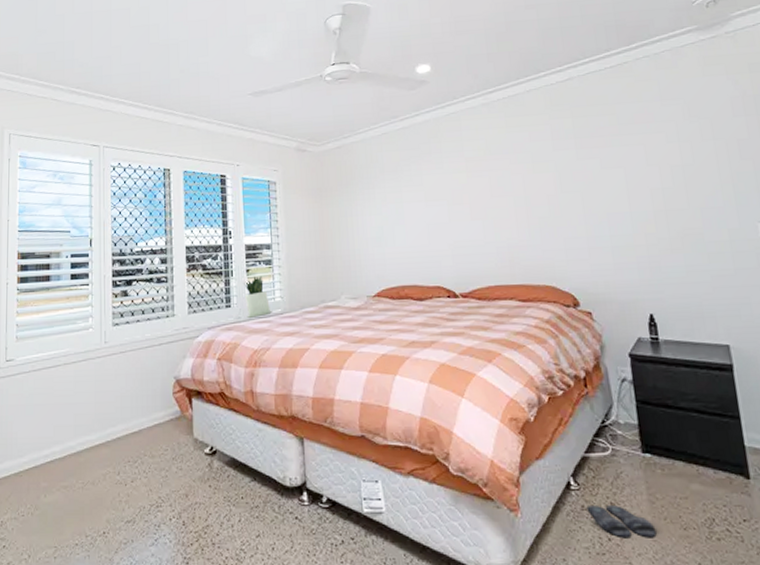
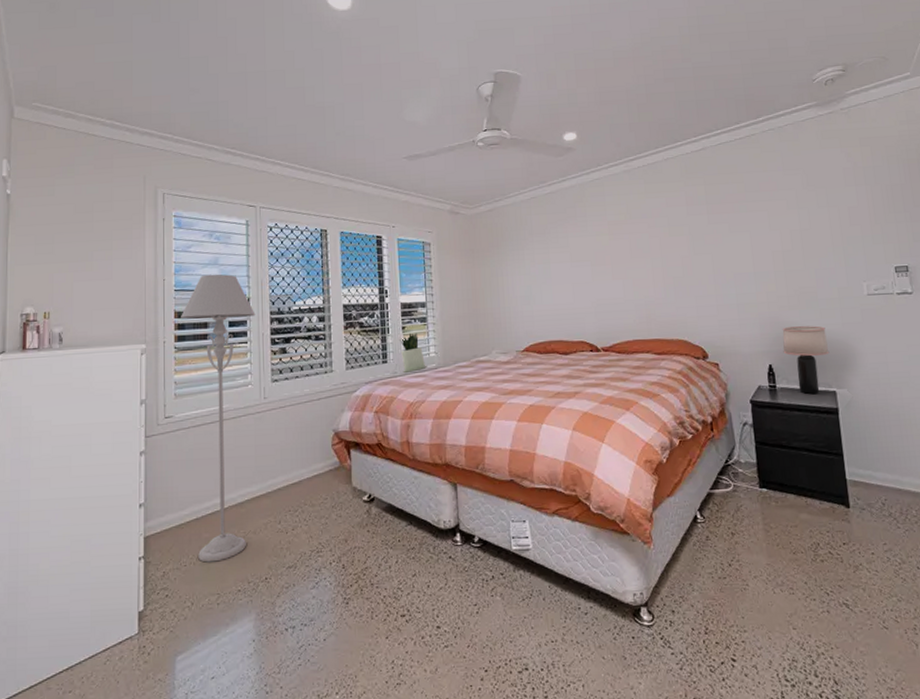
floor lamp: none [24,214,98,513] -> present [181,274,256,563]
slippers: present [586,505,657,539] -> none [711,535,770,564]
table lamp: none [665,271,721,349] -> present [782,326,830,395]

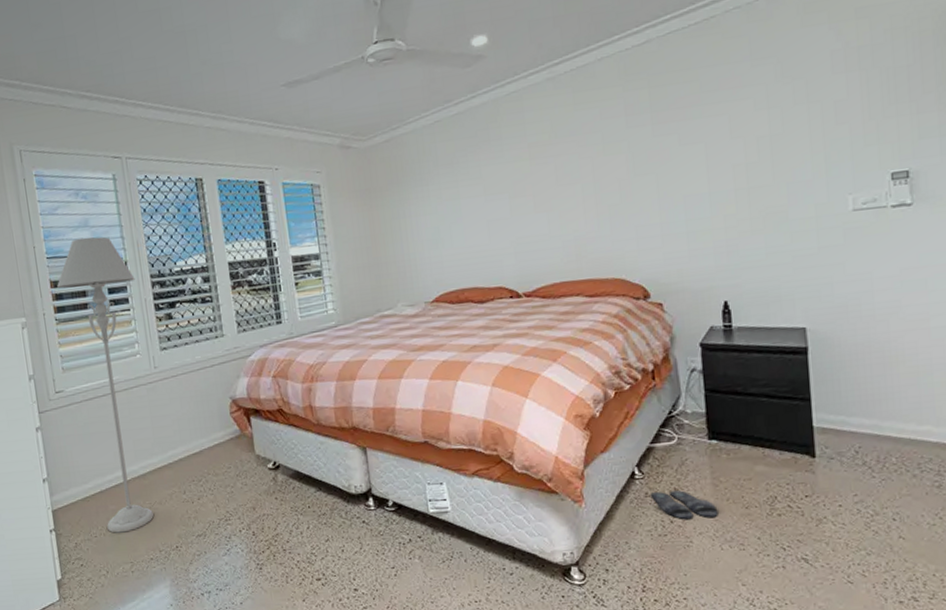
planter: present [400,332,428,374] -> none [293,288,326,334]
slippers: none [711,535,770,564] -> present [650,490,718,520]
table lamp: present [782,326,830,395] -> none [742,252,800,334]

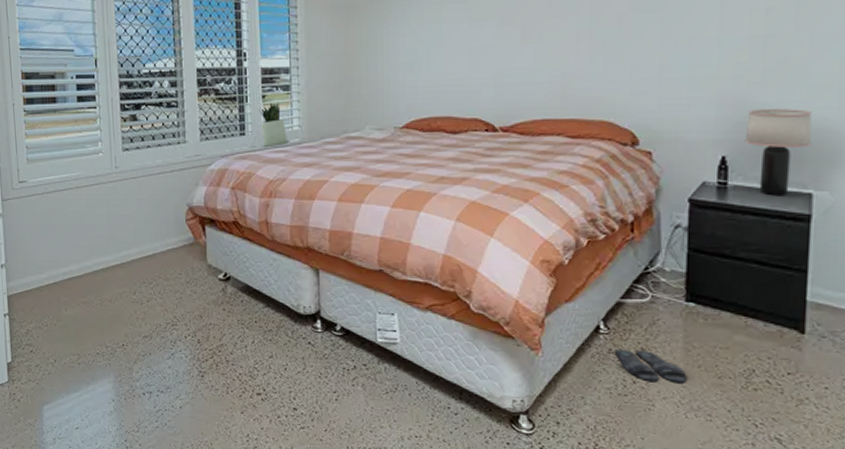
floor lamp: present [57,237,155,533] -> none [28,31,104,325]
planter: none [293,288,326,334] -> present [259,102,290,148]
table lamp: none [742,252,800,334] -> present [744,109,812,196]

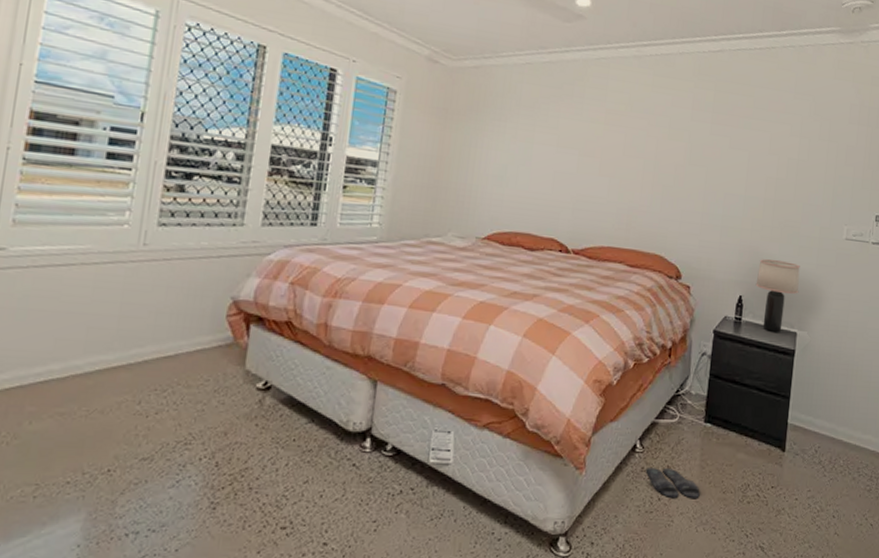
planter: present [259,102,290,148] -> none [334,195,367,243]

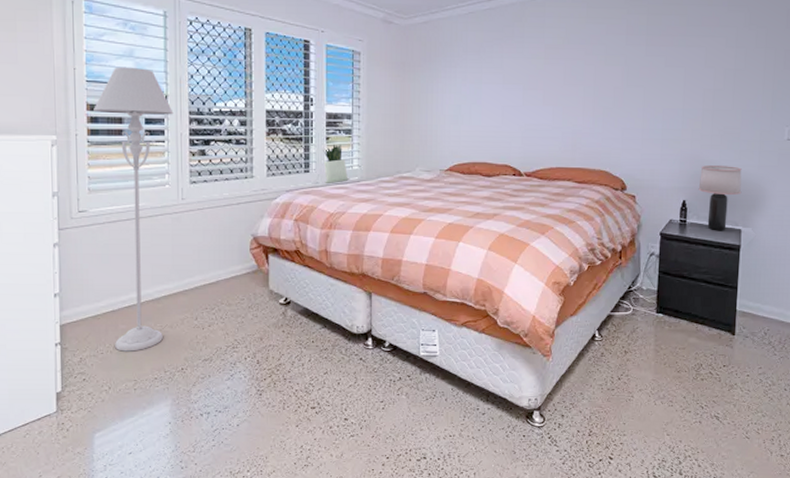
floor lamp: none [14,69,150,444] -> present [94,66,174,352]
planter: none [334,195,367,243] -> present [323,144,350,185]
slippers: present [645,468,700,500] -> none [605,353,656,378]

